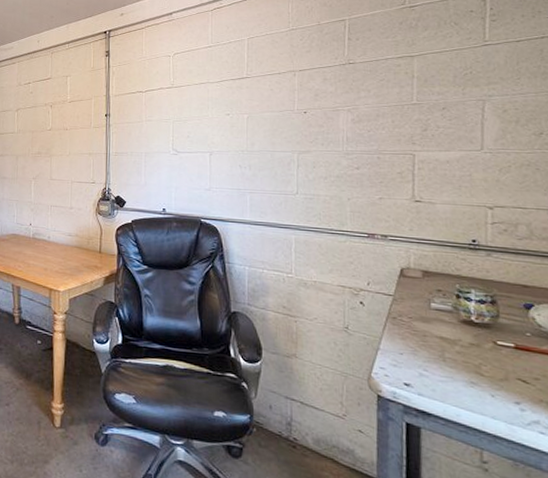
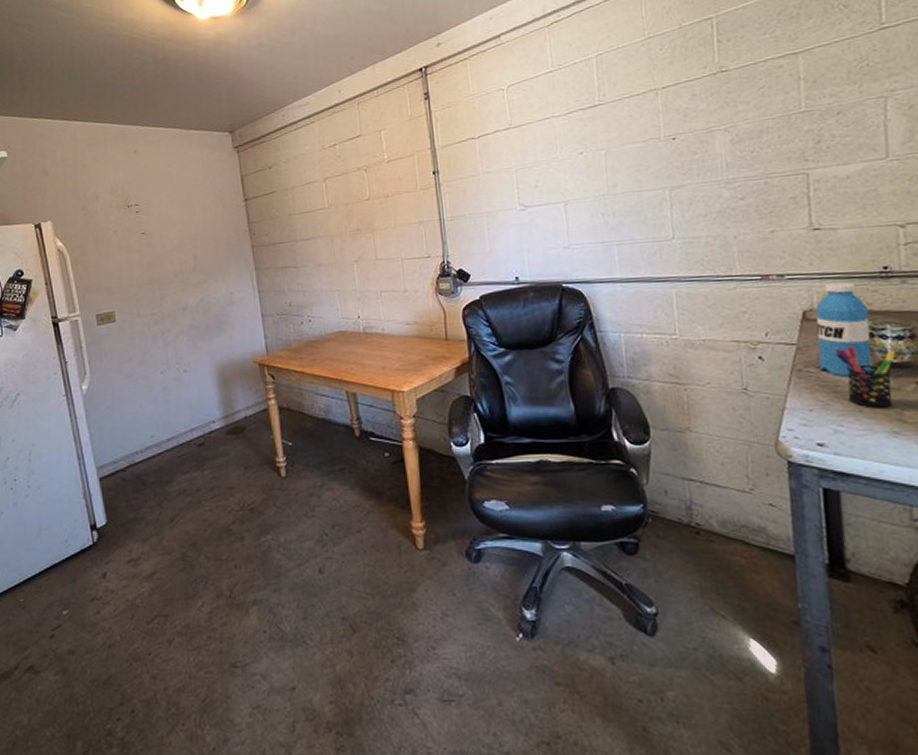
water bottle: none [411,247,457,329] -> present [815,282,872,377]
pen holder: none [425,304,477,361] -> present [834,347,895,409]

